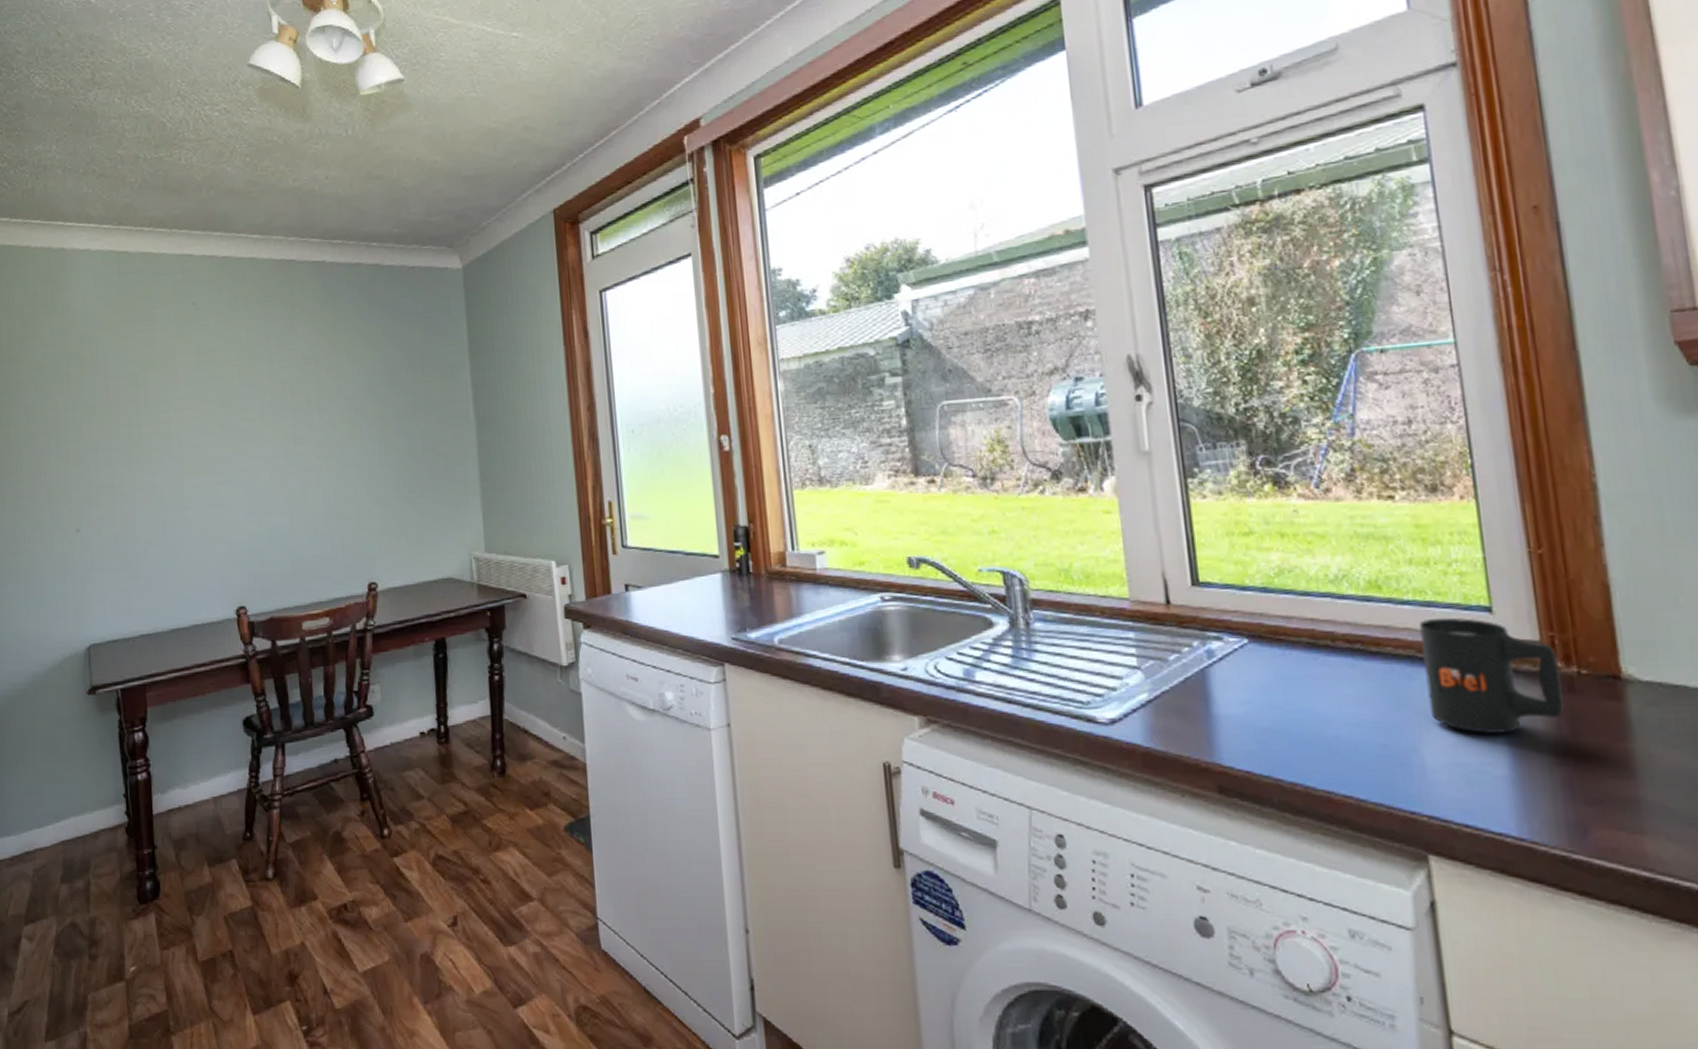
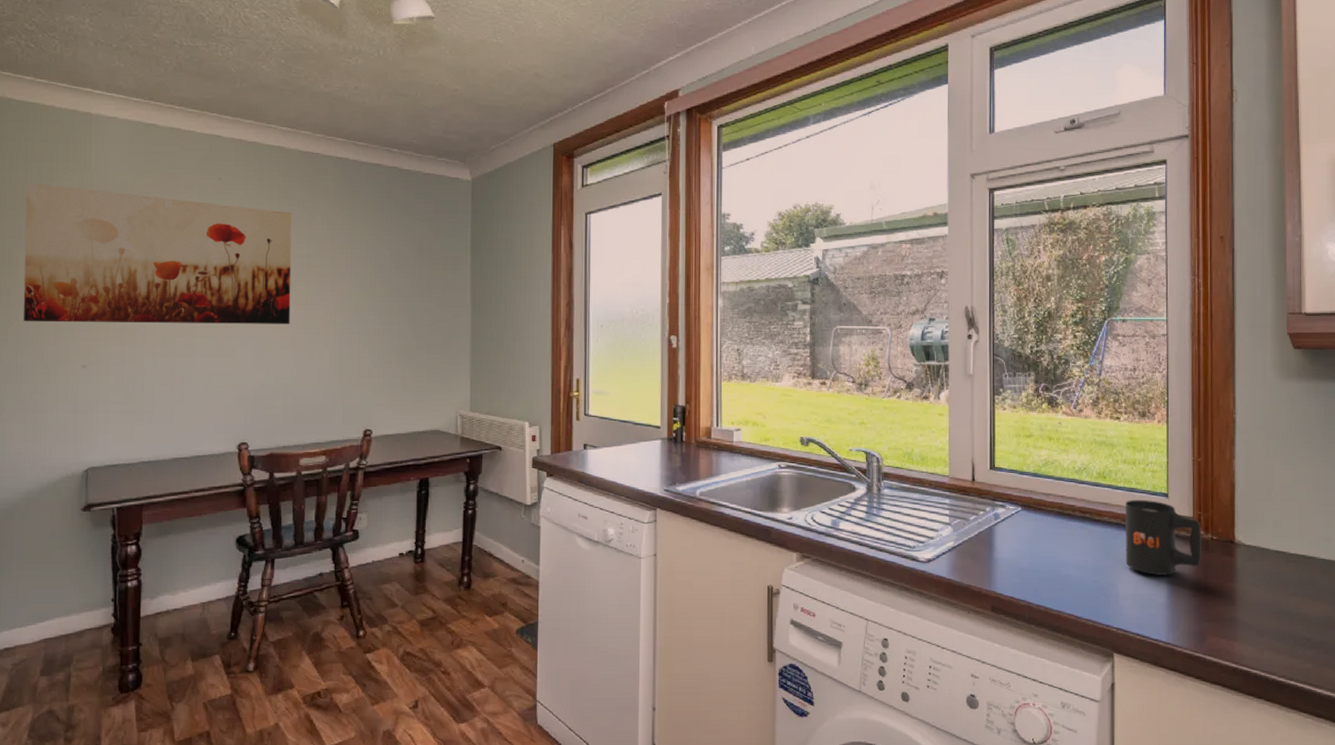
wall art: none [10,332,279,487] -> present [23,183,292,324]

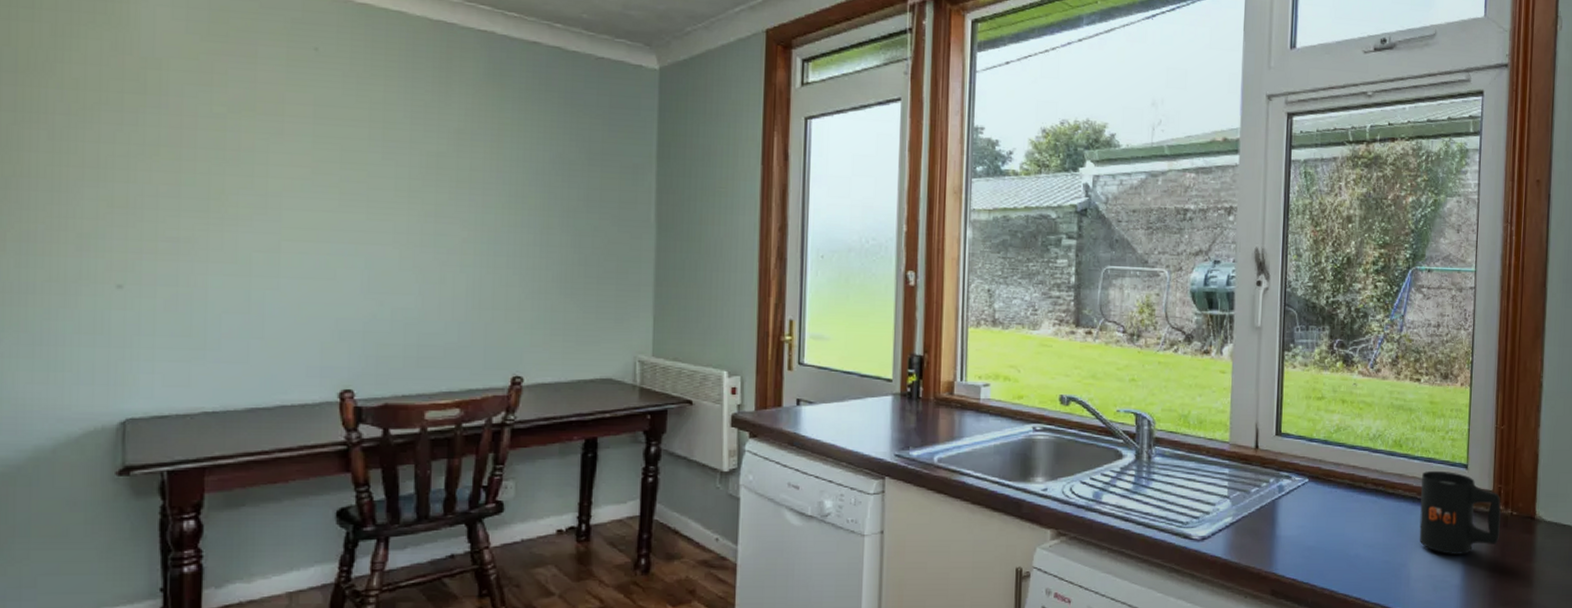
wall art: present [23,183,292,324] -> none [28,39,417,241]

